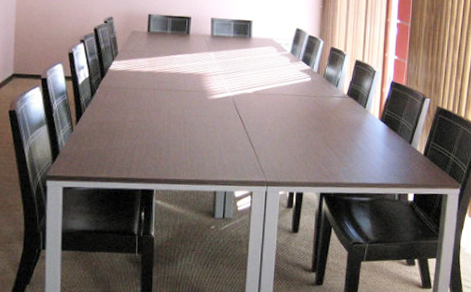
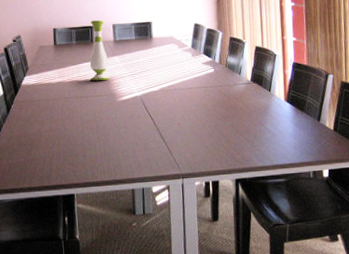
vase: none [182,10,203,76] -> present [89,19,109,81]

